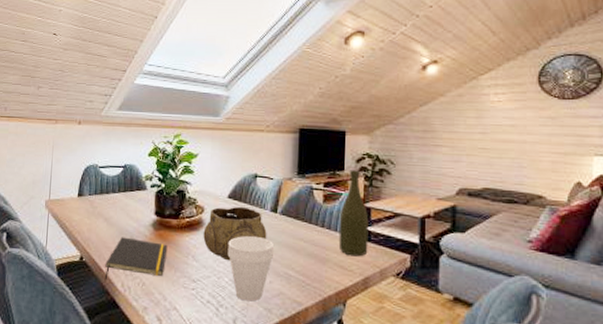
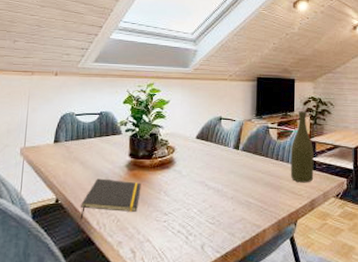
decorative bowl: present [203,206,267,261] -> none [174,145,230,194]
cup: present [227,236,274,302] -> none [196,171,237,228]

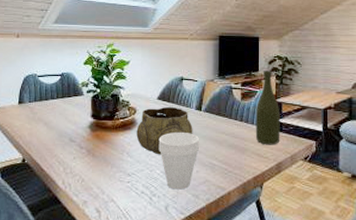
notepad: present [80,178,141,219] -> none [46,139,104,178]
decorative bowl: none [174,145,230,194] -> present [136,106,193,155]
cup: none [196,171,237,228] -> present [158,132,200,190]

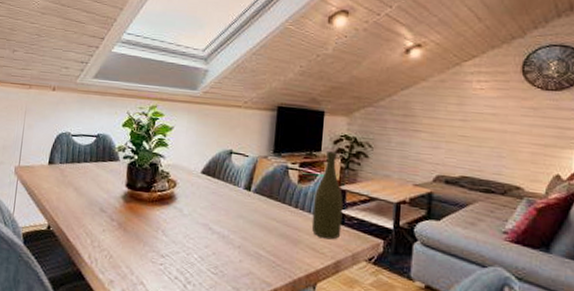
decorative bowl: present [136,106,193,155] -> none [174,182,240,238]
cup: present [158,132,200,190] -> none [198,212,246,280]

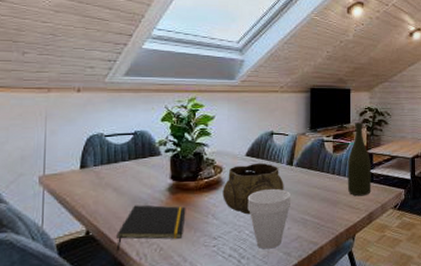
notepad: none [71,207,138,250] -> present [116,205,186,251]
decorative bowl: none [174,182,240,238] -> present [222,162,284,215]
cup: none [198,212,246,280] -> present [247,189,292,249]

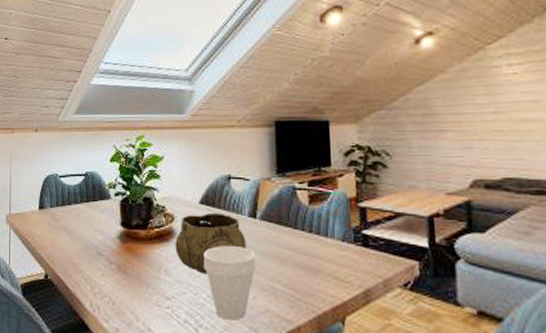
notepad: present [116,205,186,251] -> none [71,251,137,299]
bottle: present [347,122,371,196] -> none [329,165,367,266]

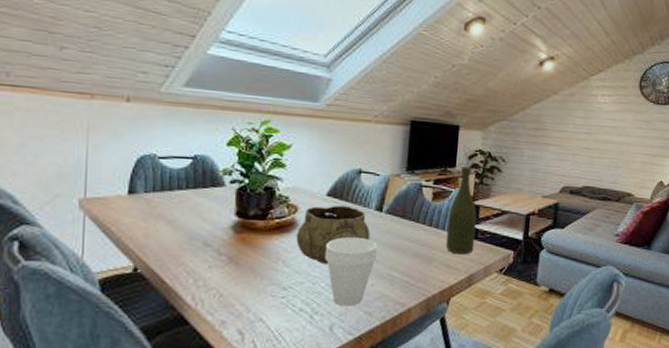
bottle: none [329,165,367,266] -> present [445,167,477,255]

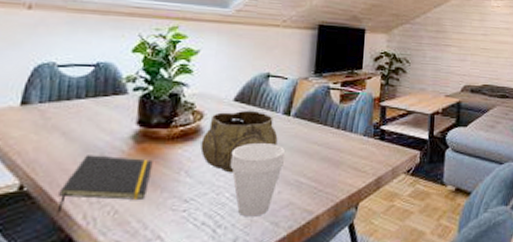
notepad: none [168,242,252,293] -> present [57,155,153,212]
bottle: present [445,167,477,255] -> none [353,68,384,157]

